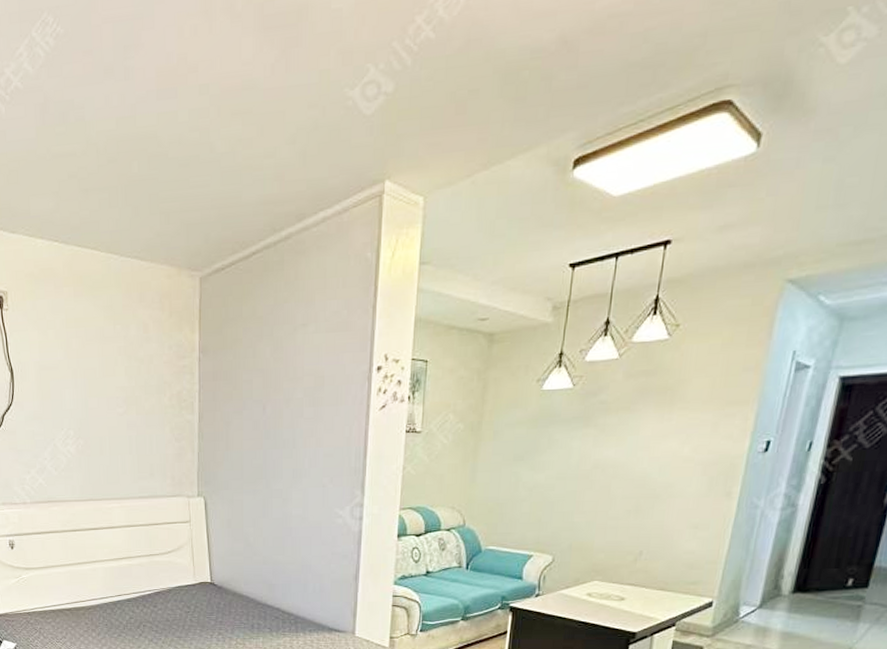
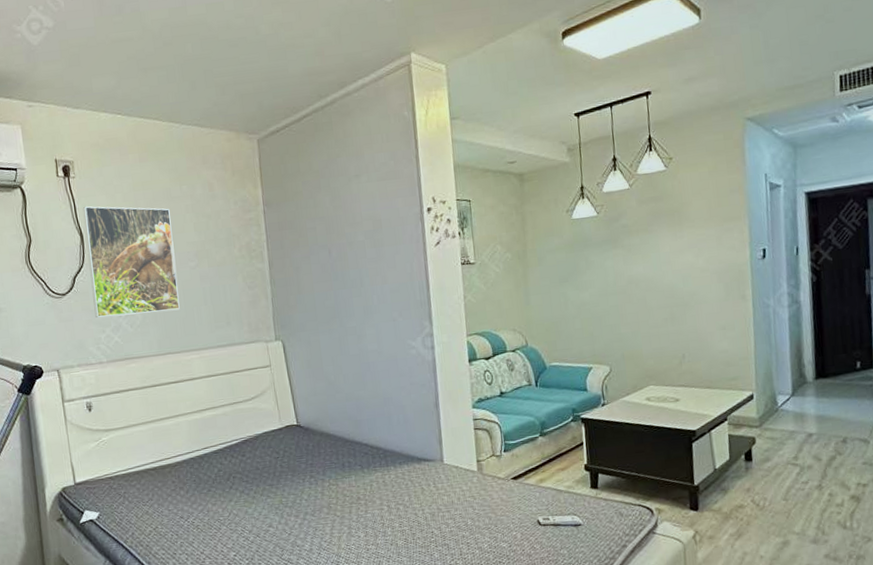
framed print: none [14,341,105,458] -> present [82,206,180,318]

